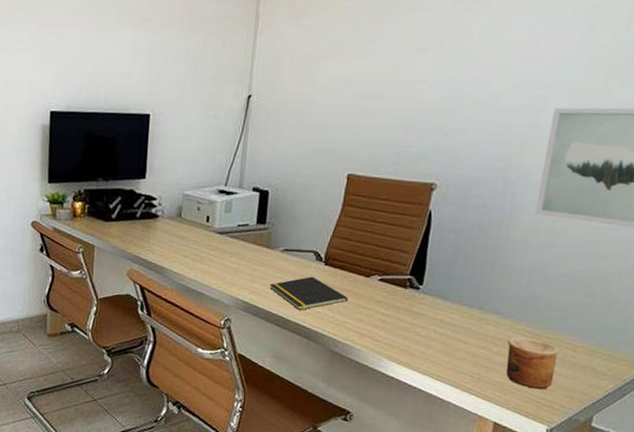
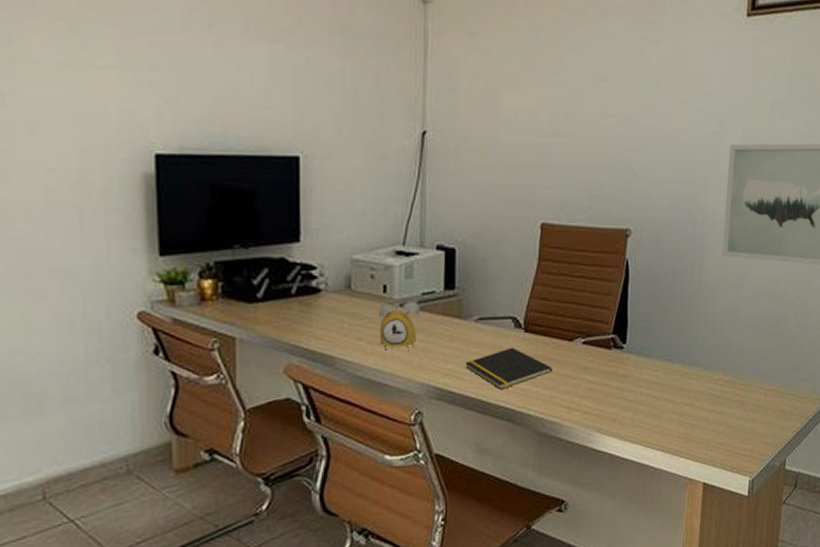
alarm clock: none [200,220,236,269] -> present [378,289,421,350]
cup: present [506,336,559,390] -> none [709,387,753,441]

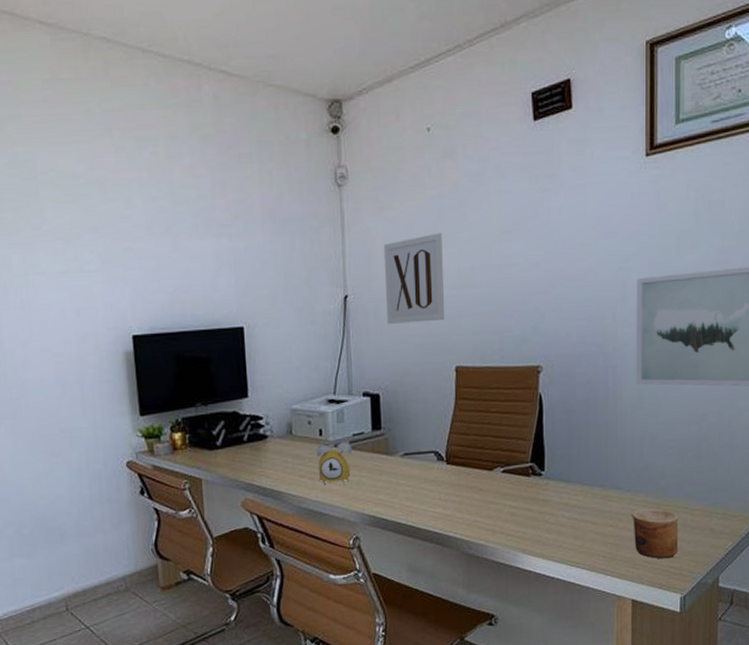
notepad: present [465,347,553,389] -> none [395,478,476,516]
wall art: none [469,70,536,171] -> present [383,232,445,324]
cup: none [709,387,753,441] -> present [631,508,679,559]

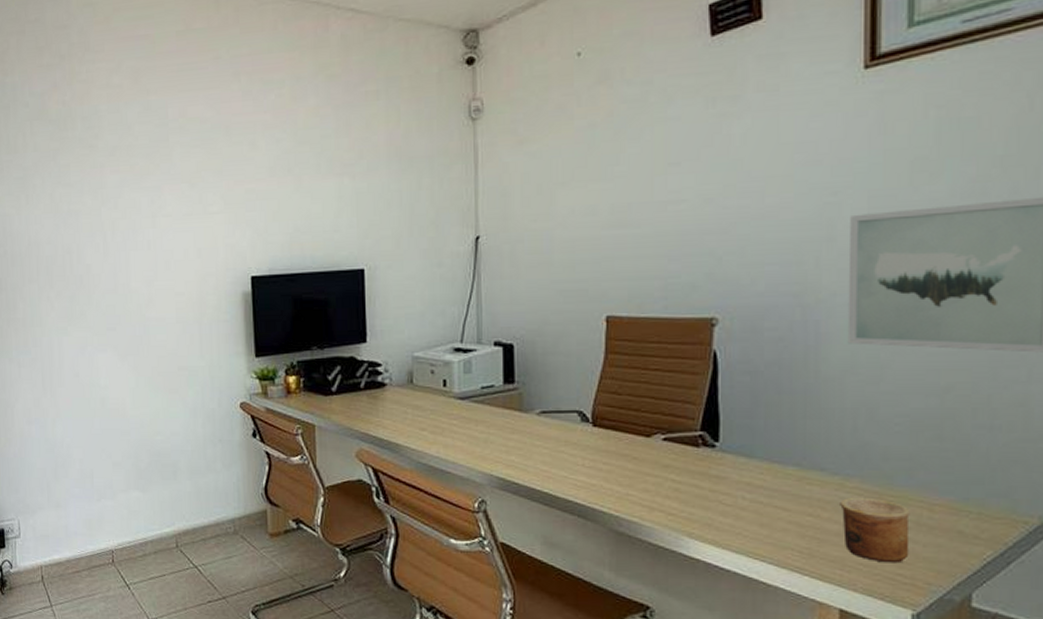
alarm clock: present [316,432,353,485] -> none [439,383,480,440]
wall art: present [383,232,445,324] -> none [522,166,595,267]

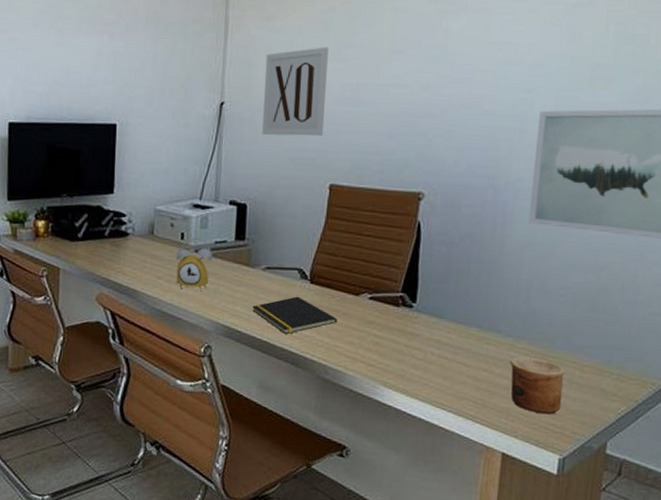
alarm clock: none [439,383,480,440] -> present [175,237,213,290]
wall art: none [522,166,595,267] -> present [262,47,329,136]
notepad: none [529,441,629,483] -> present [252,296,338,334]

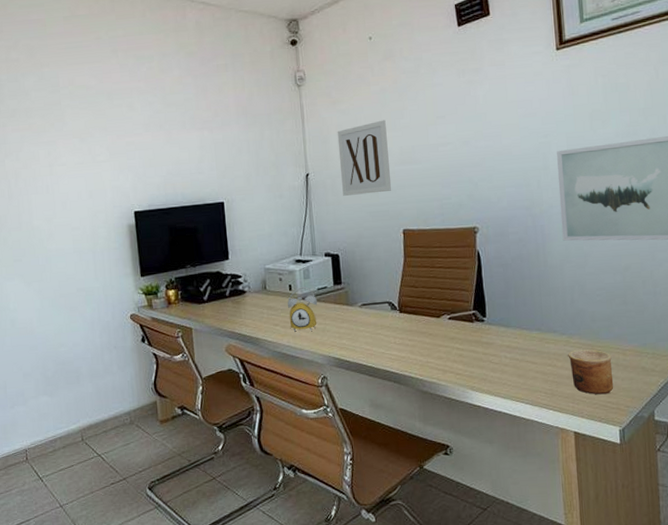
notepad: present [252,296,338,334] -> none [355,325,427,358]

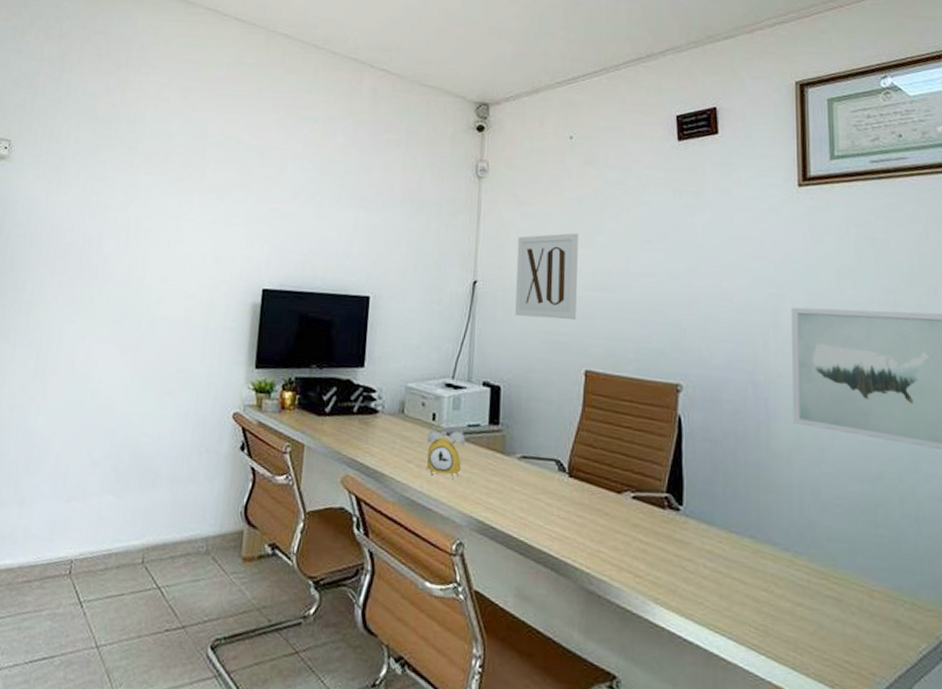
cup: present [568,349,614,395] -> none [791,575,855,650]

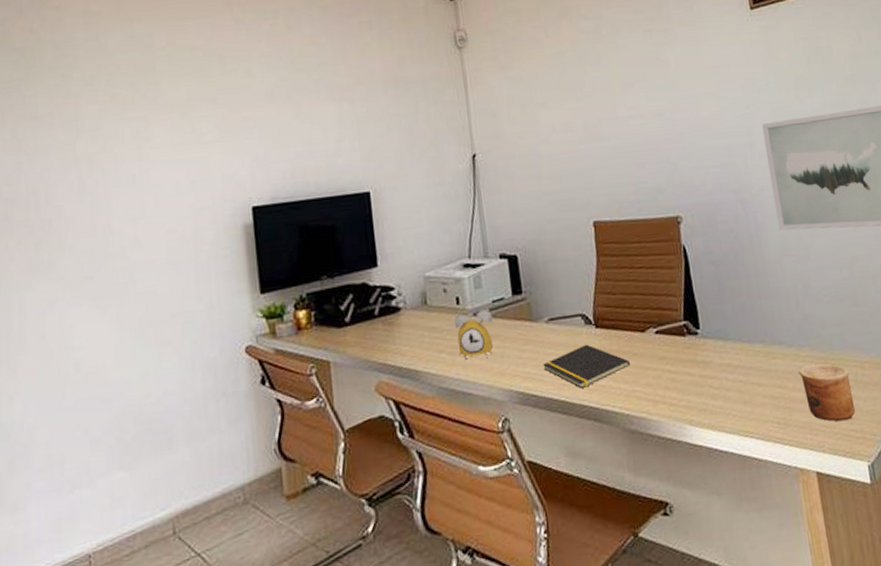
notepad: none [507,490,600,534] -> present [543,344,631,388]
wall art: present [515,233,578,320] -> none [508,88,577,181]
cup: none [791,575,855,650] -> present [799,363,856,422]

